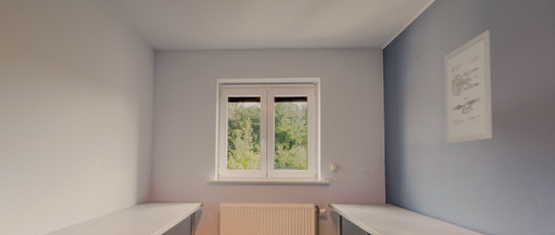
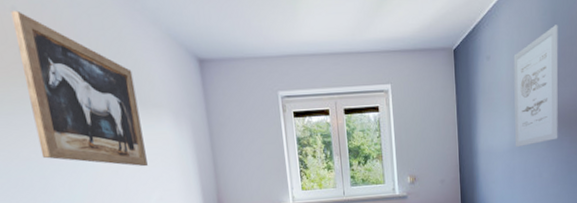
wall art: none [16,9,100,137] -> present [10,10,148,167]

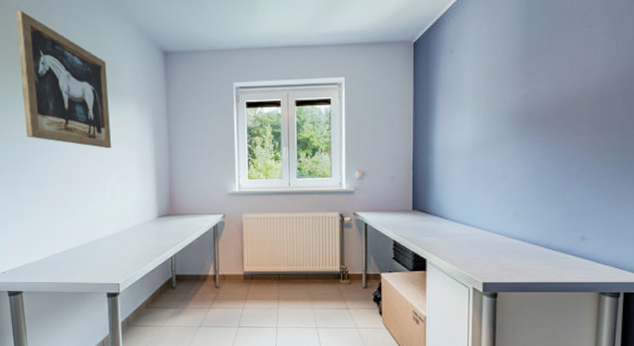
wall art: present [513,25,559,147] -> none [477,16,534,146]

